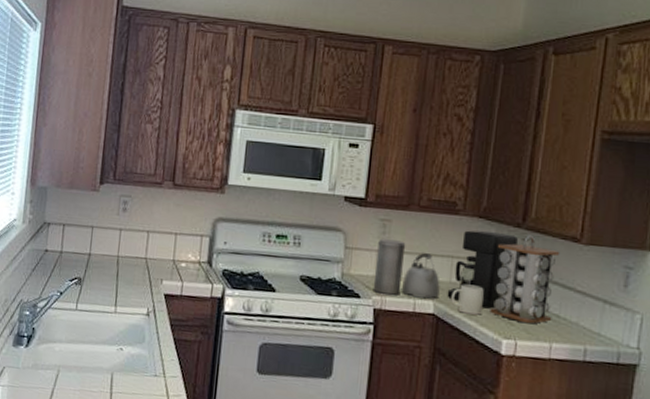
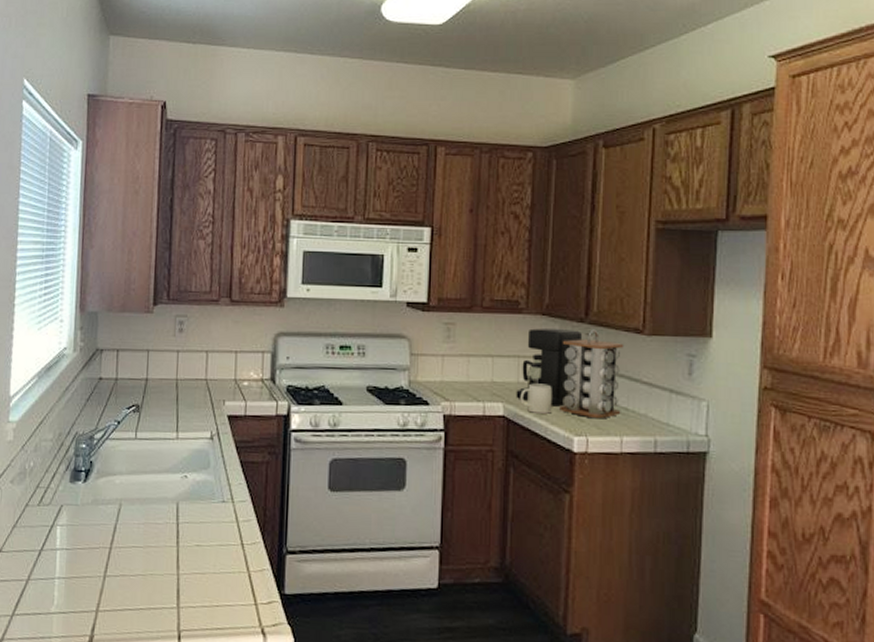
canister: present [373,239,406,295] -> none [441,343,472,400]
kettle: present [401,253,440,298] -> none [469,355,508,401]

